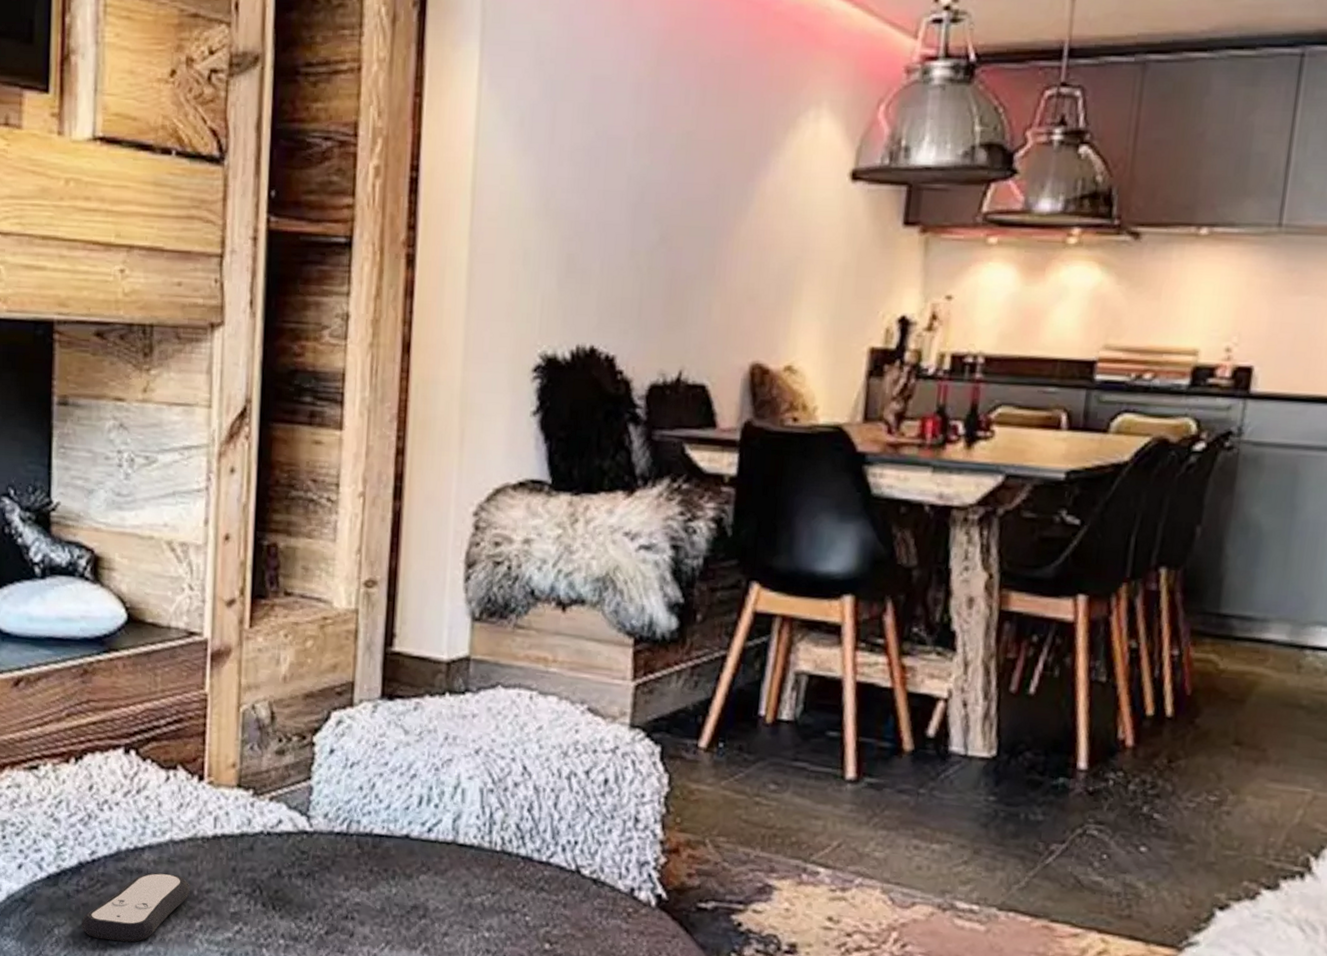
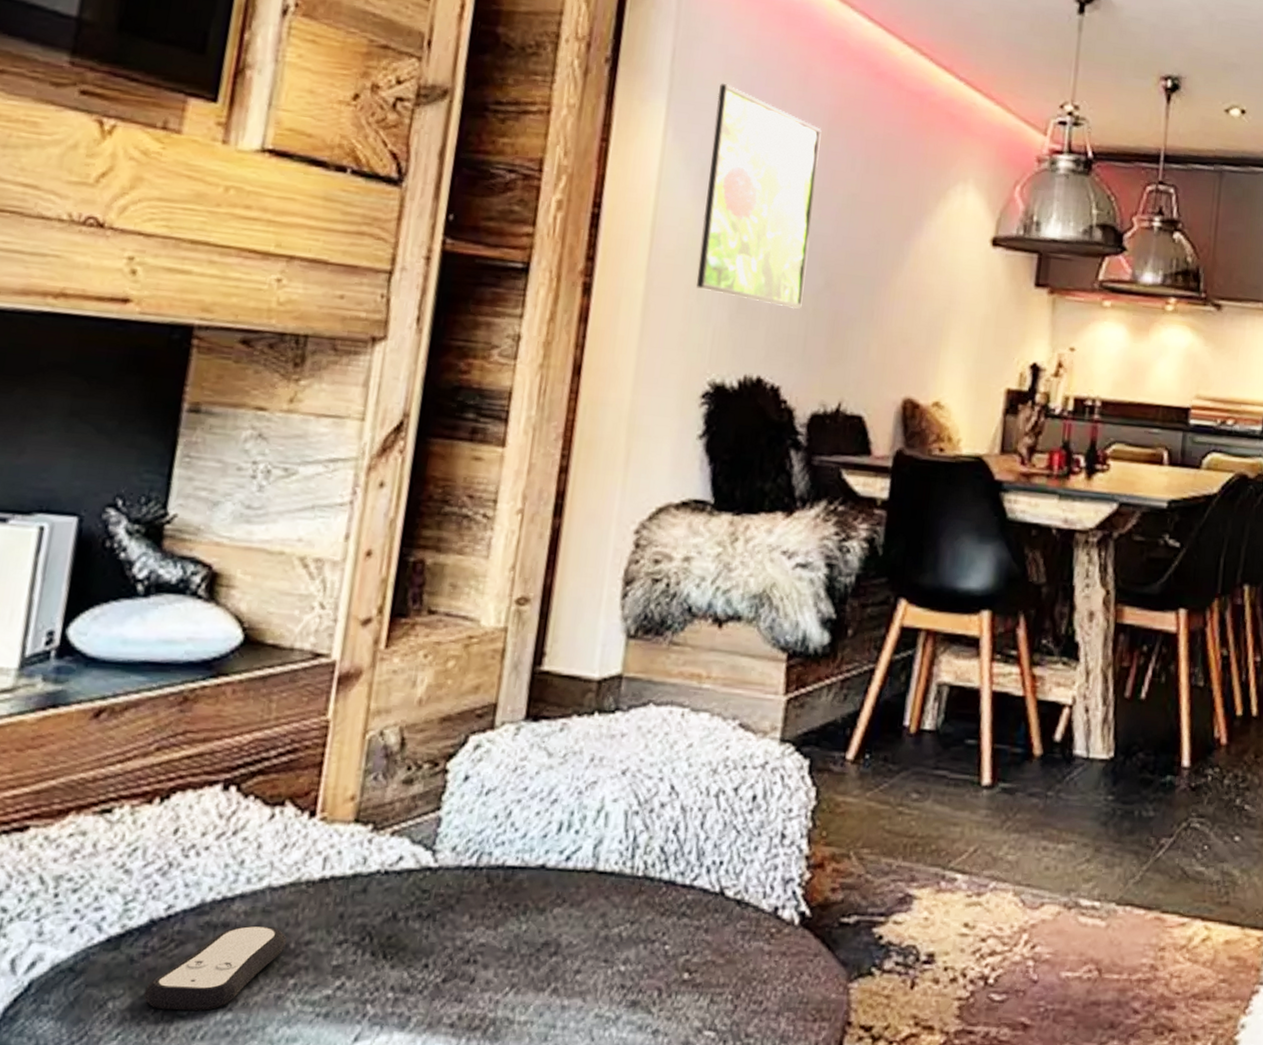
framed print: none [521,15,650,270] -> present [696,83,822,309]

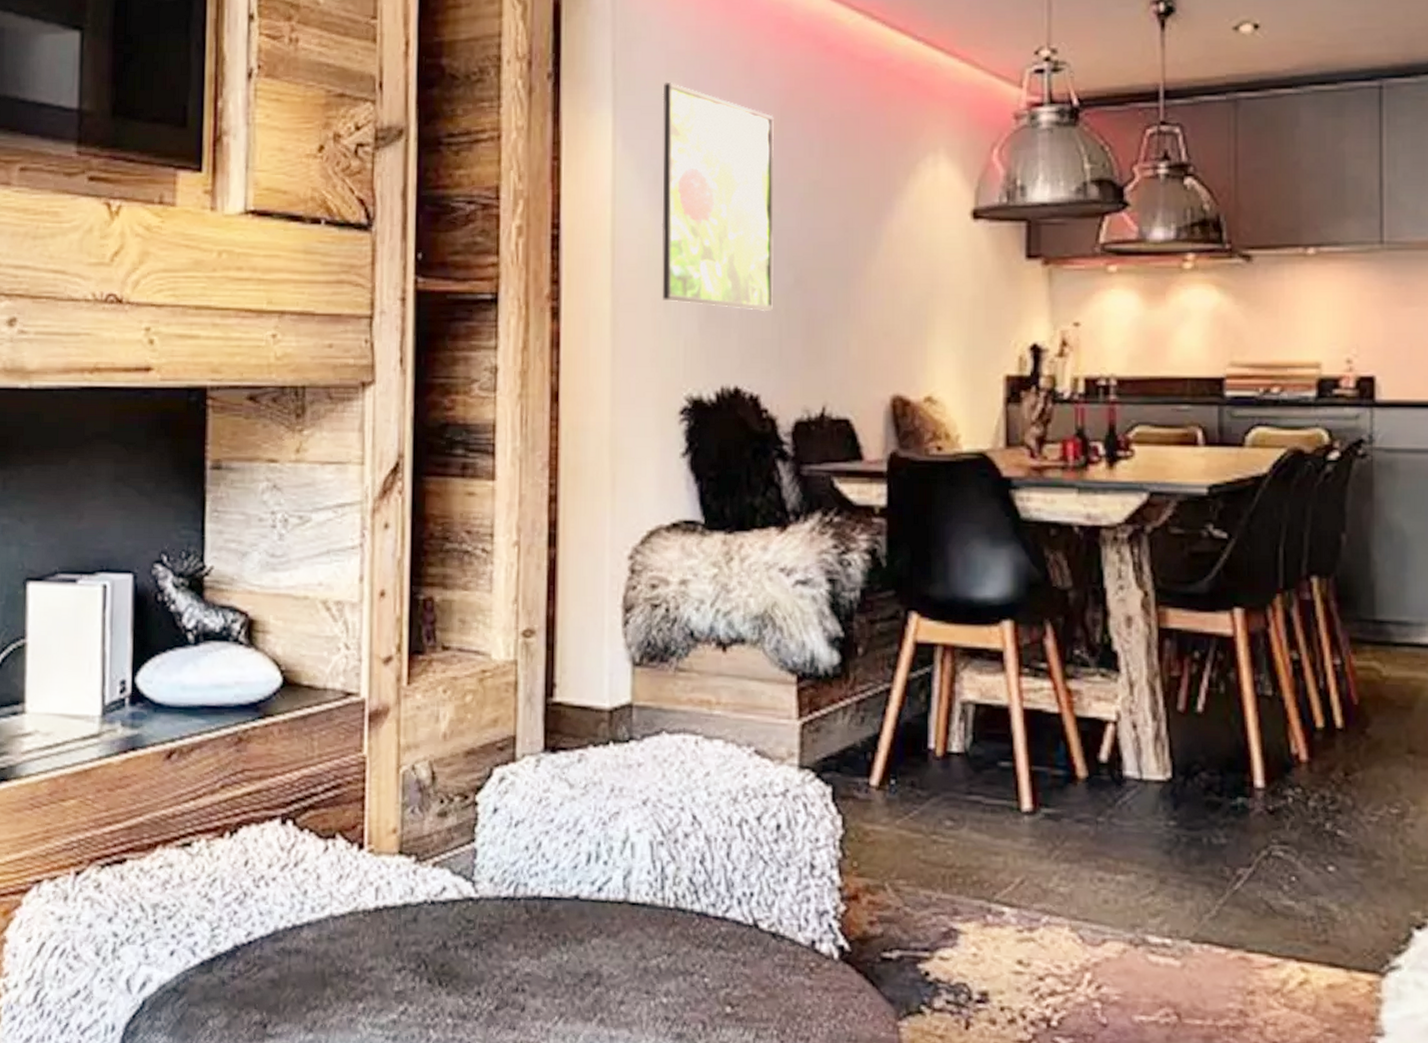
remote control: present [143,925,288,1012] -> none [236,951,353,1031]

